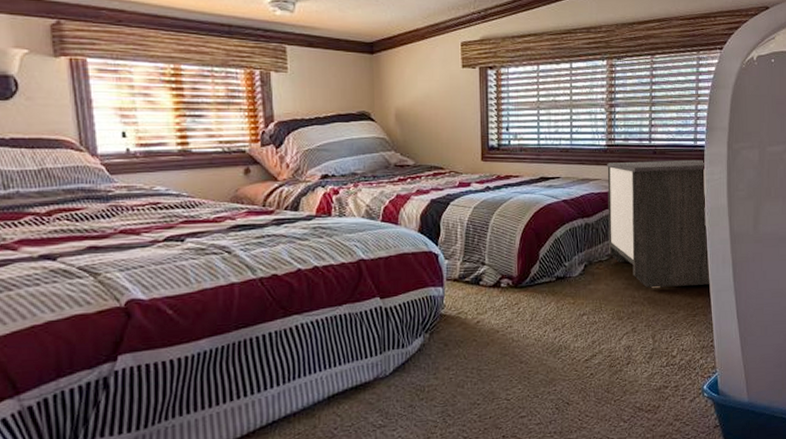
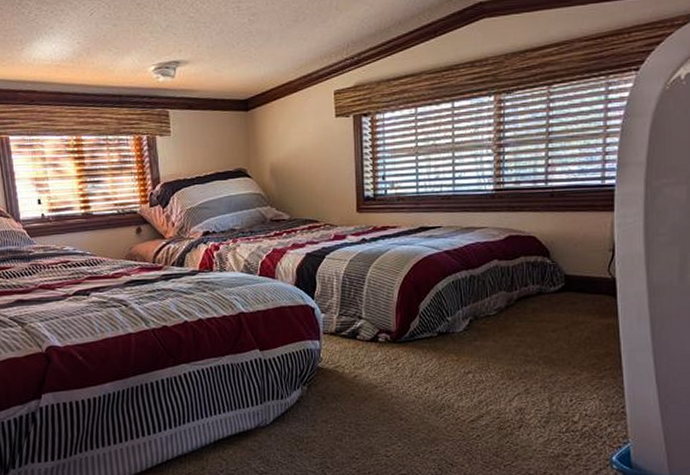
nightstand: present [607,159,709,289] -> none [495,200,620,347]

